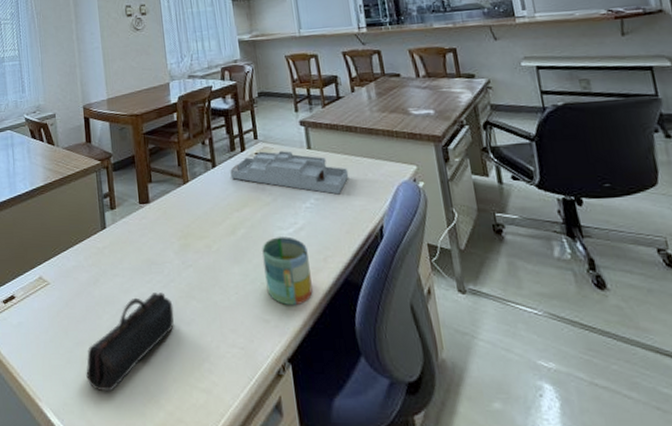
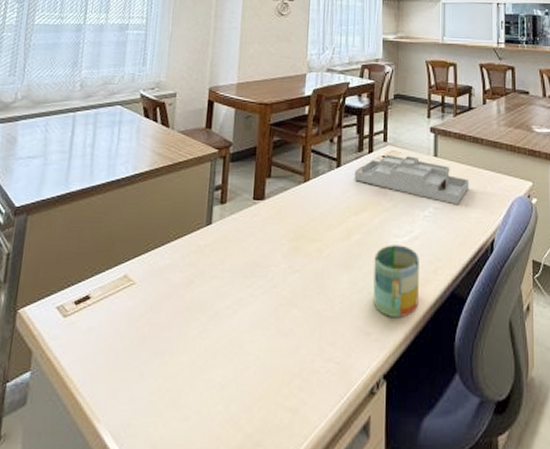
pencil case: present [86,292,175,392] -> none [159,299,272,411]

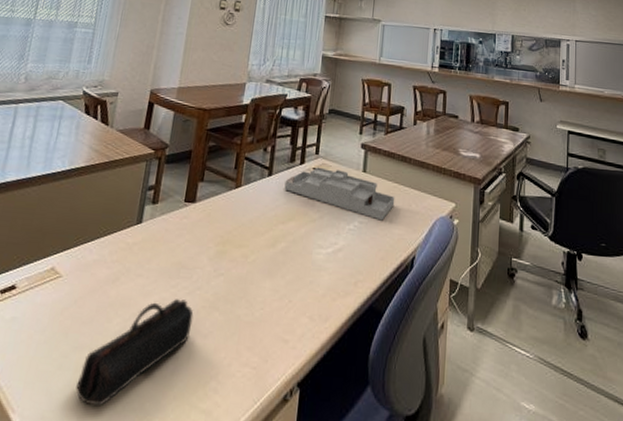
pencil case: none [159,299,272,411] -> present [75,299,194,407]
mug: present [373,245,419,318] -> none [293,255,341,328]

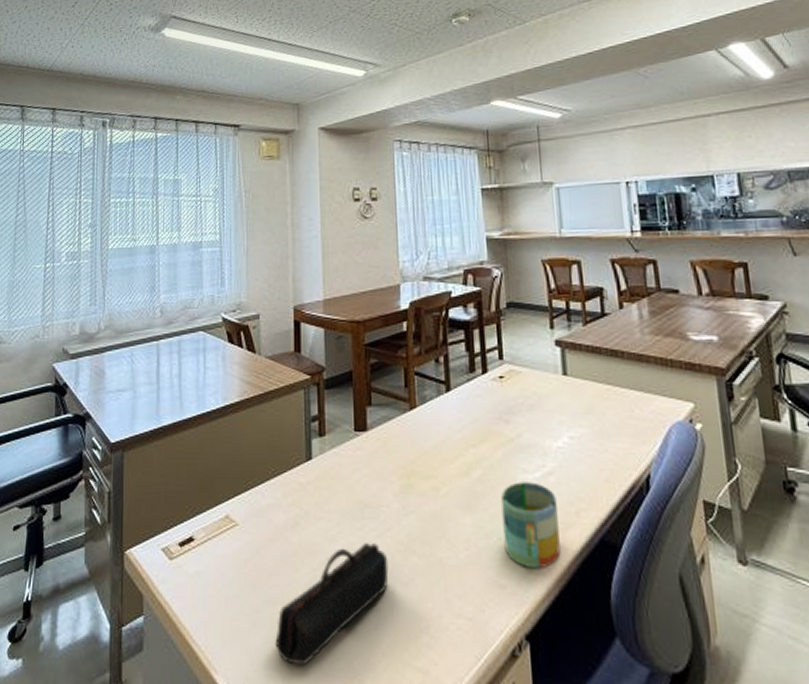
desk organizer: present [284,167,395,221] -> none [467,375,612,433]
mug: none [293,255,341,328] -> present [501,482,561,569]

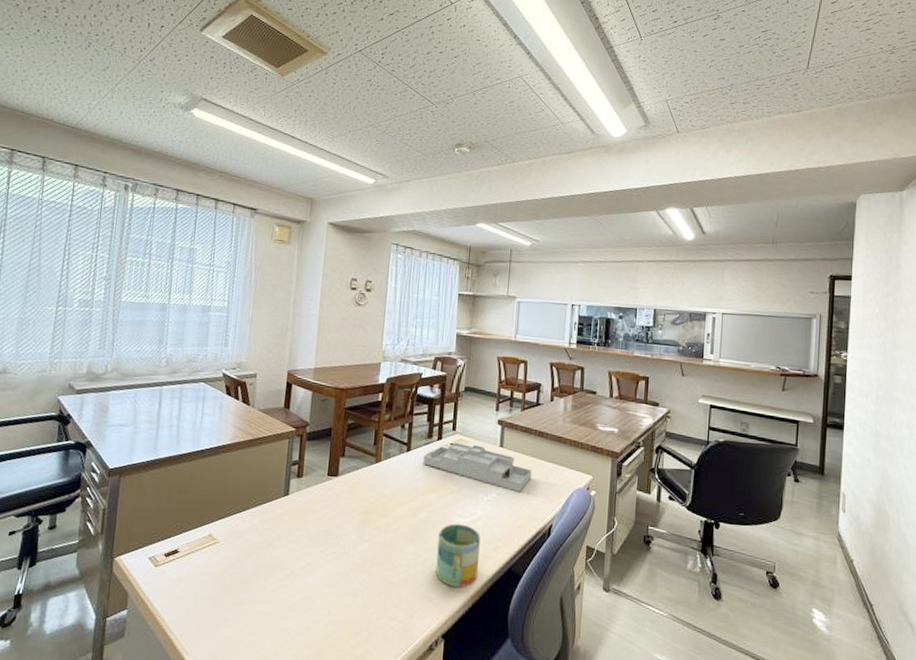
pencil case: present [275,543,389,666] -> none [240,562,343,652]
desk organizer: none [467,375,612,433] -> present [423,442,532,492]

